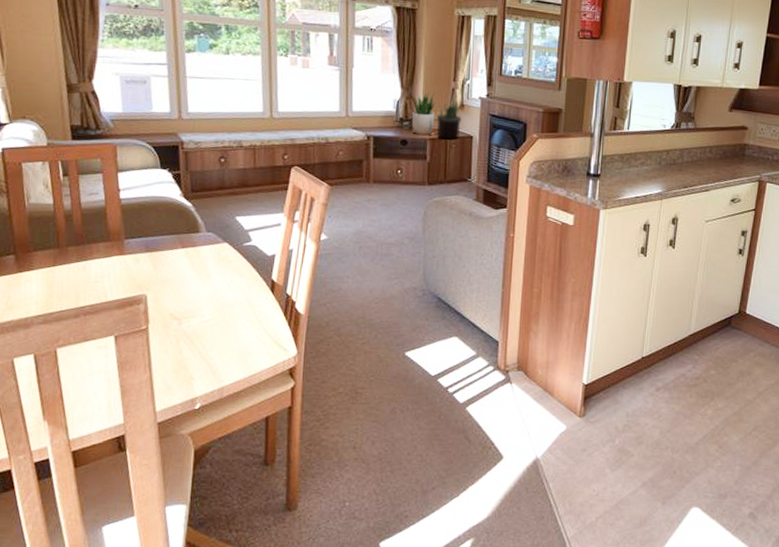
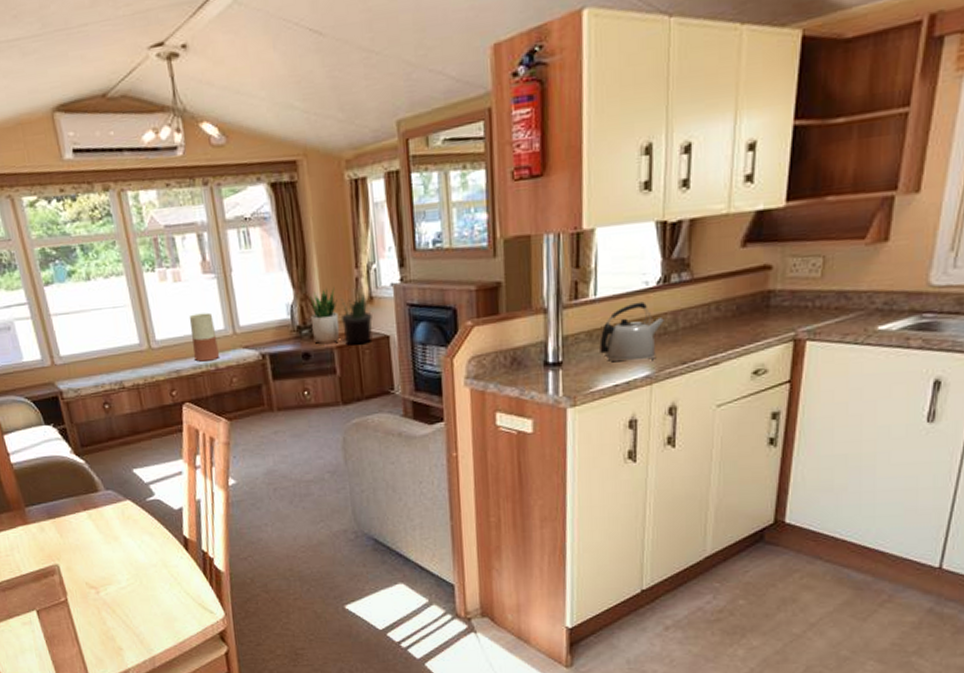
vase: none [309,95,332,135] -> present [189,312,220,362]
kettle: none [628,138,675,181] -> present [599,301,666,362]

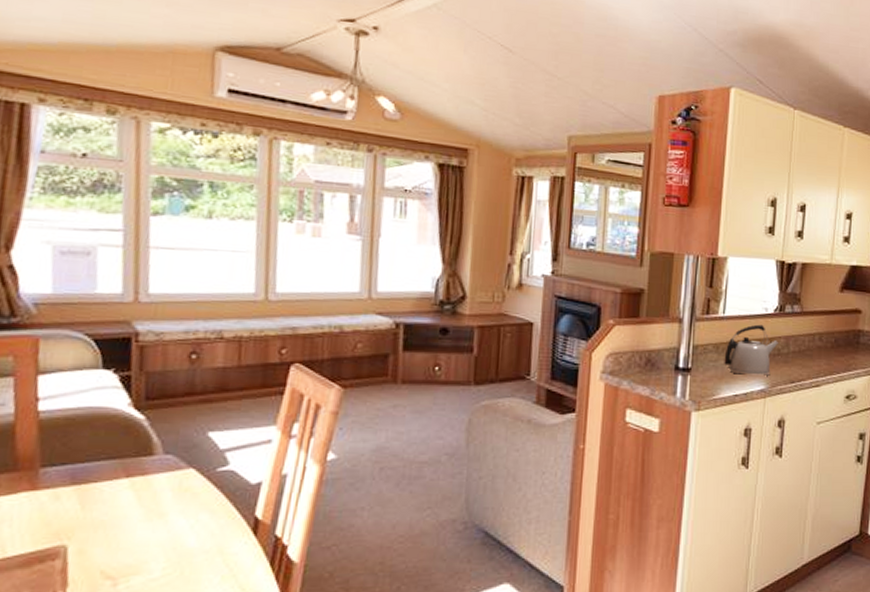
vase: present [189,312,220,362] -> none [318,272,349,323]
planter: present [310,288,340,345] -> none [455,269,486,323]
planter: present [340,293,373,345] -> none [486,279,519,328]

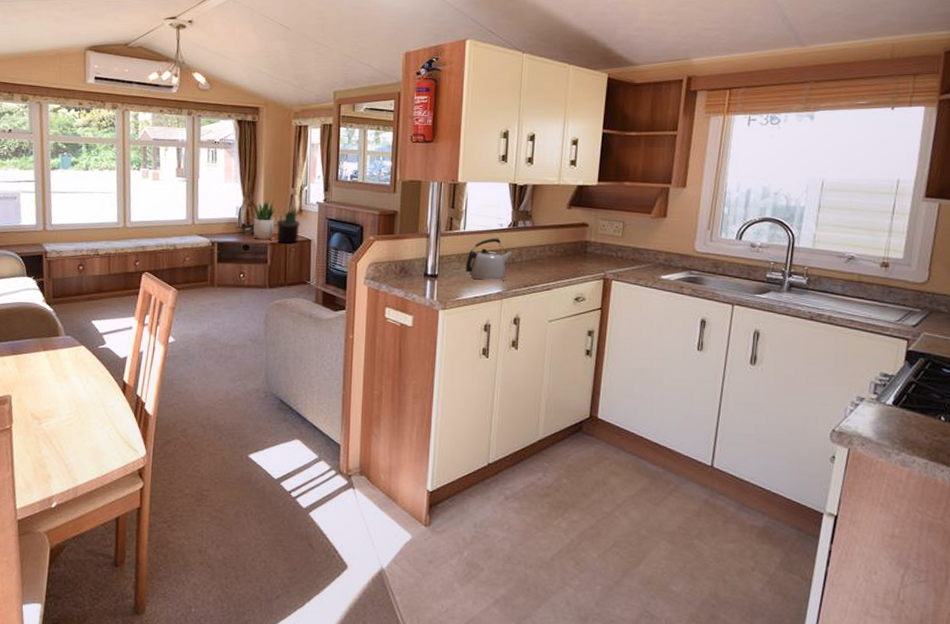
planter: none [455,269,486,323] -> present [253,199,275,241]
planter: none [486,279,519,328] -> present [276,206,300,244]

